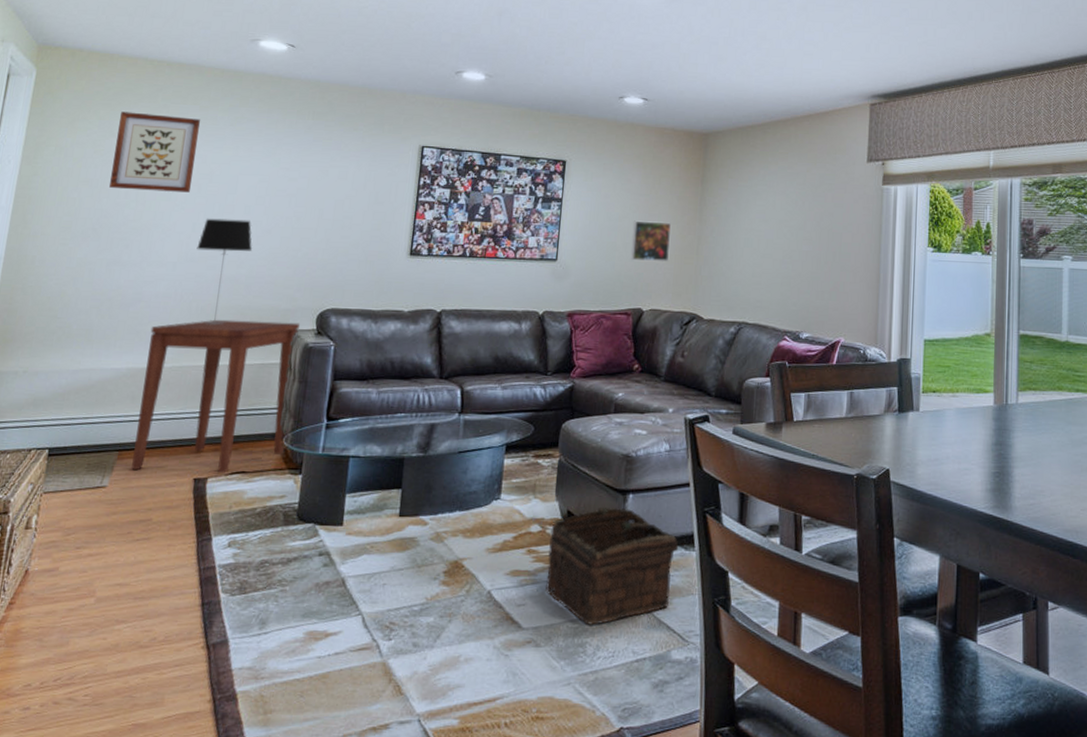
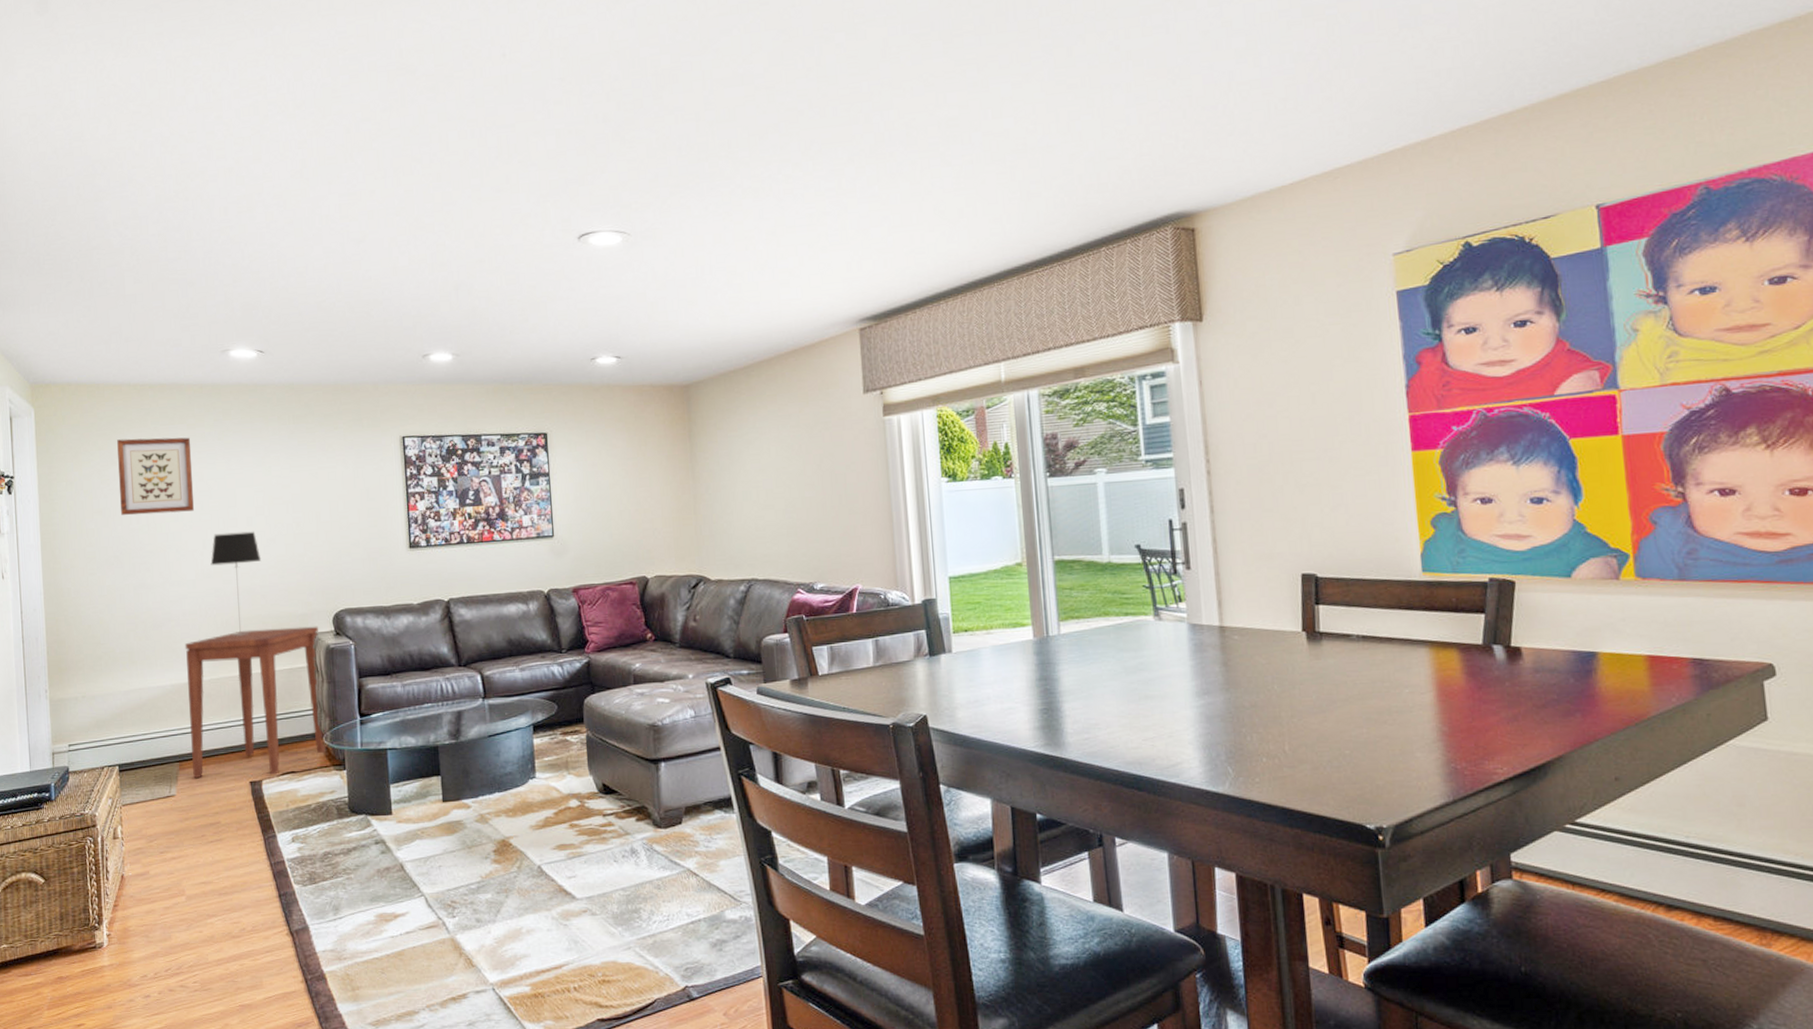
basket: present [545,507,679,625] -> none [589,777,718,891]
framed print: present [630,220,671,263] -> none [624,484,666,527]

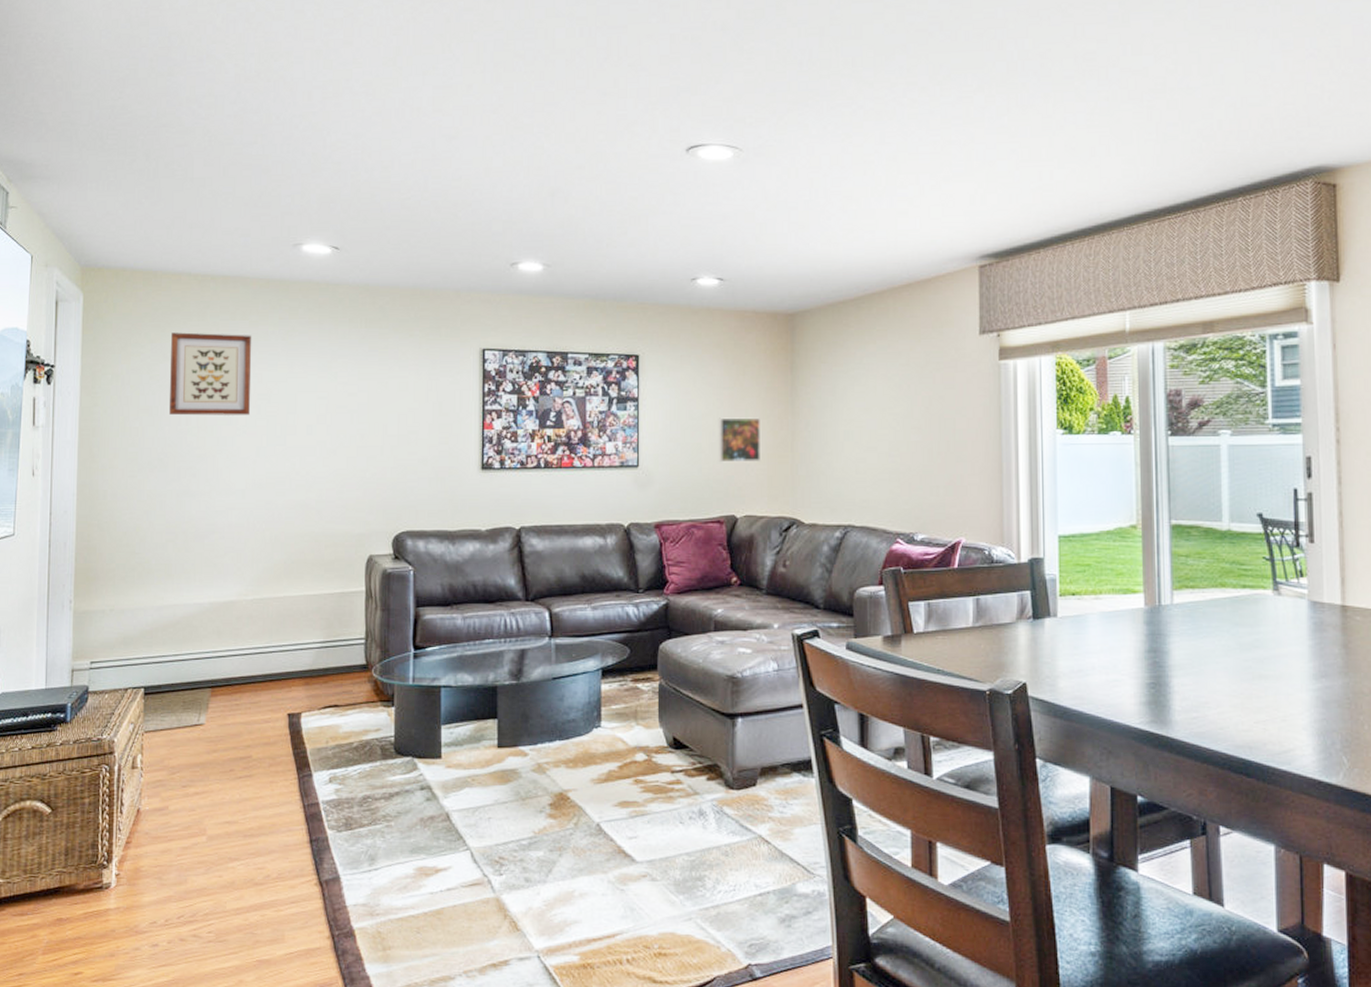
side table: present [185,626,325,779] -> none [226,548,375,707]
table lamp: present [210,531,262,636] -> none [263,441,320,553]
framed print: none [624,484,666,527] -> present [718,417,760,463]

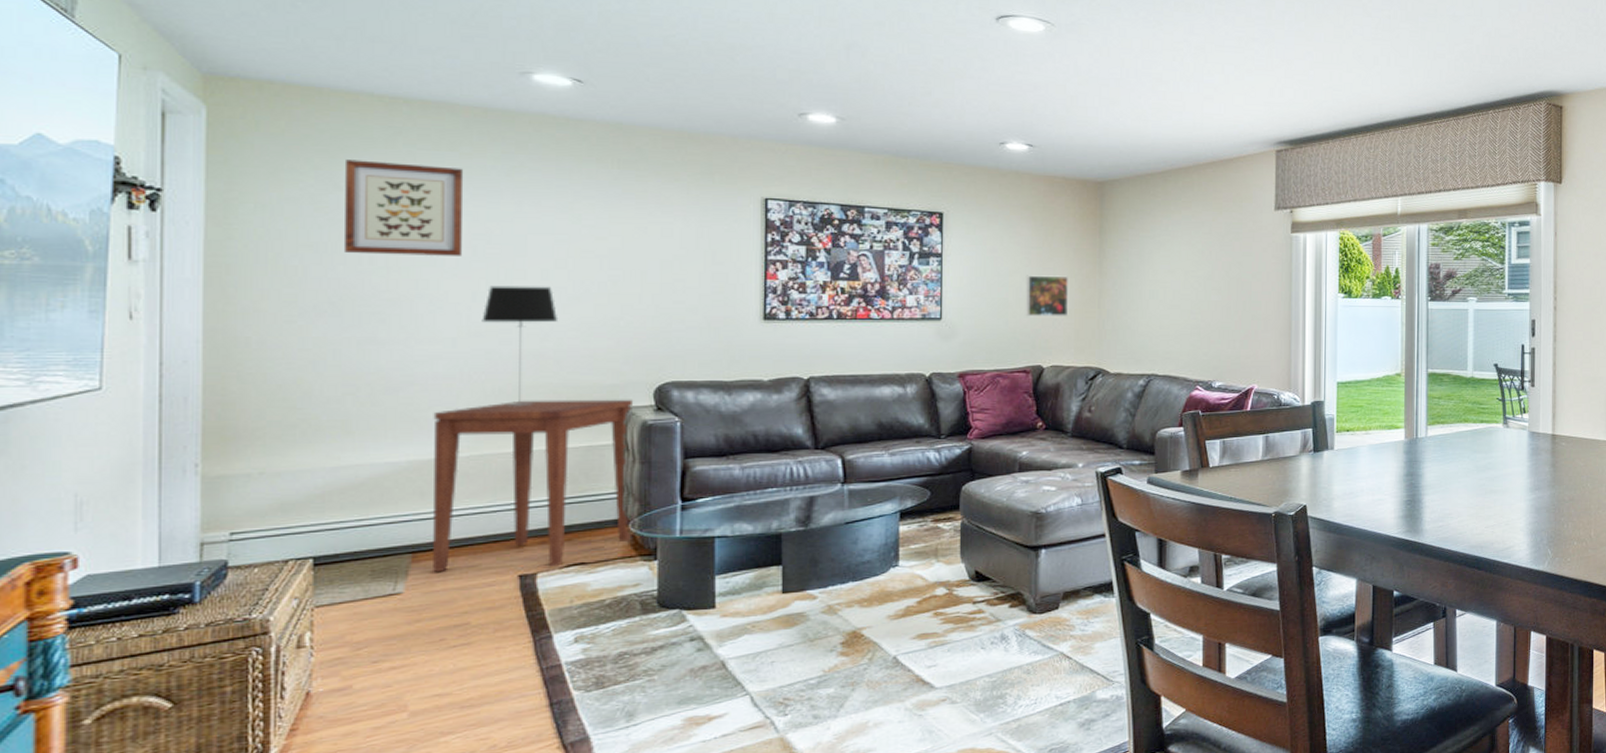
side table: none [226,548,375,707] -> present [433,399,632,573]
table lamp: none [263,441,320,553] -> present [482,285,559,406]

